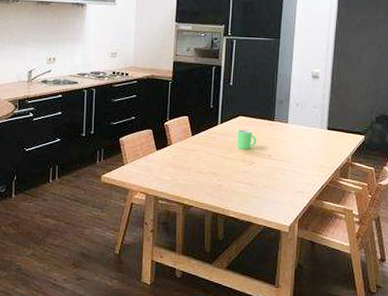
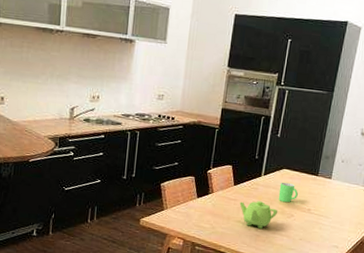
teapot: none [199,150,239,178] -> present [239,201,278,229]

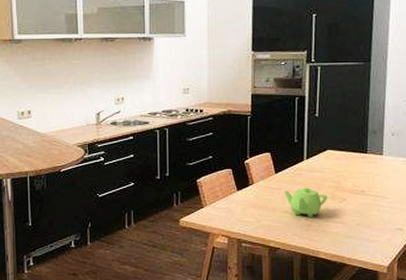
mug: present [278,182,298,203] -> none [325,164,347,186]

